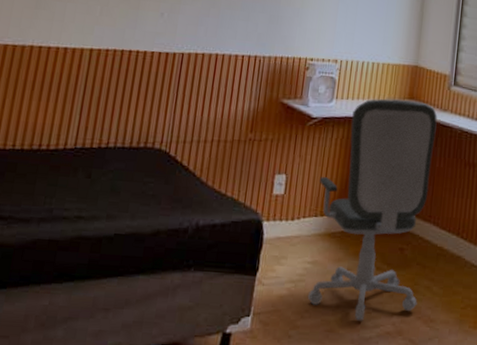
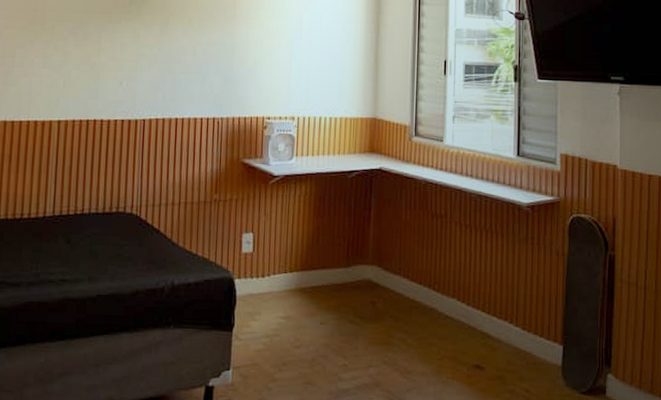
office chair: present [307,99,438,321] -> none [283,153,400,373]

